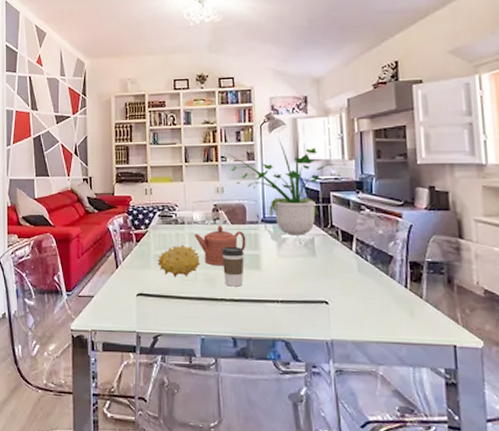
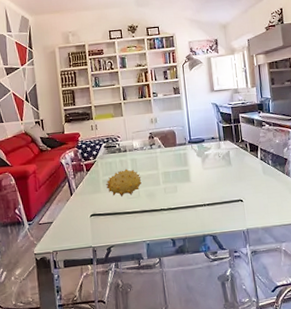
teapot: present [194,225,246,266] -> none [135,149,178,183]
coffee cup: present [221,246,244,287] -> none [158,165,177,198]
potted plant: present [228,132,329,236] -> none [158,68,237,152]

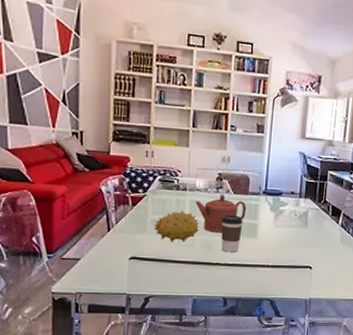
teapot: none [135,149,178,183] -> present [195,193,247,233]
coffee cup: none [158,165,177,198] -> present [221,214,243,253]

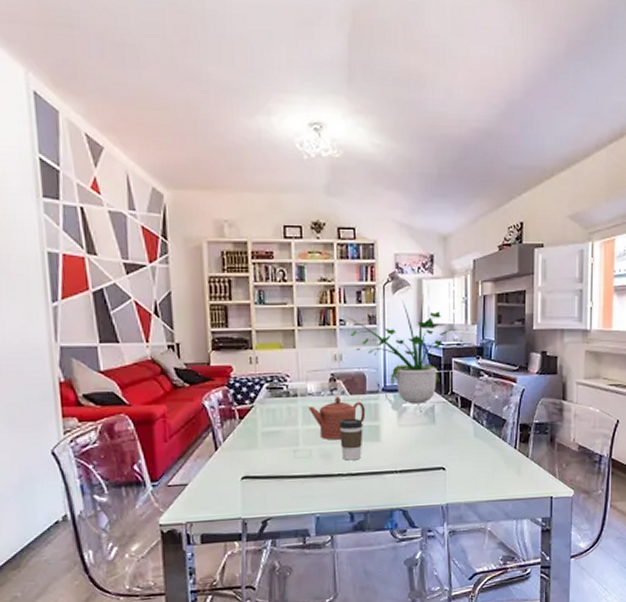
fruit: present [154,210,199,242] -> none [266,419,315,455]
potted plant: none [238,110,331,209] -> present [347,294,452,404]

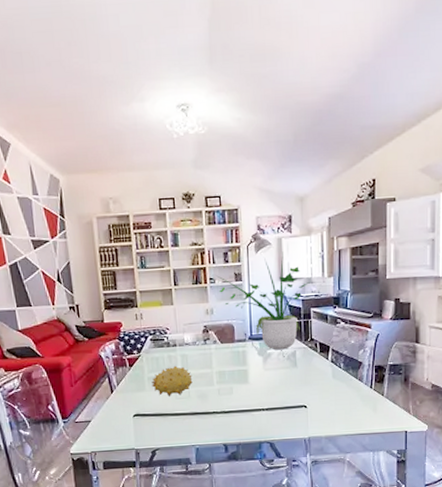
fruit: none [266,419,315,455] -> present [151,365,193,396]
teapot: present [308,396,366,440] -> none [186,344,235,383]
coffee cup: present [338,418,363,461] -> none [212,363,234,400]

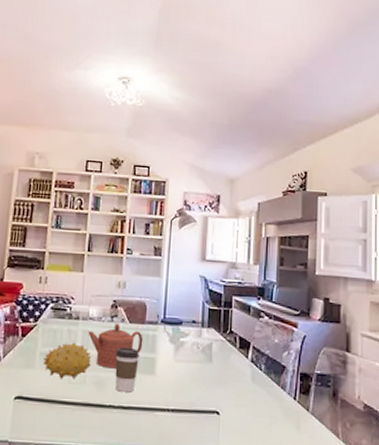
teapot: none [186,344,235,383] -> present [88,323,143,369]
coffee cup: none [212,363,234,400] -> present [115,347,140,393]
potted plant: present [216,251,310,350] -> none [134,231,234,340]

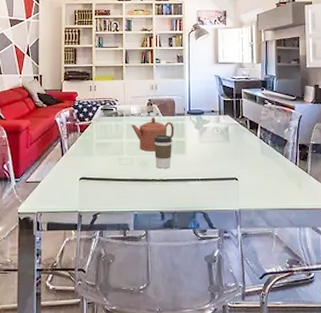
fruit: present [43,342,92,379] -> none [99,134,136,162]

